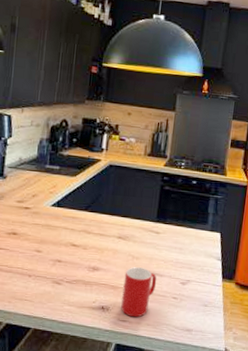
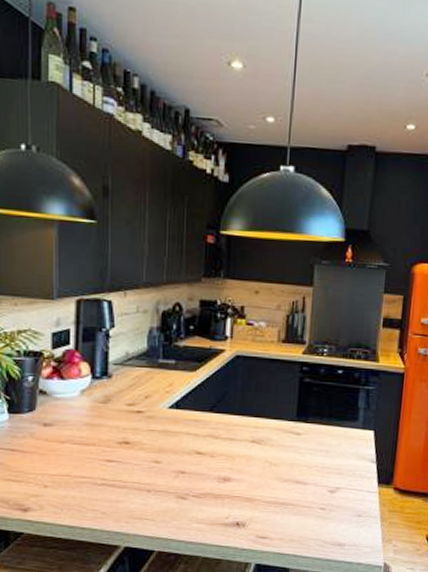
cup: present [121,267,157,318] -> none [259,475,301,533]

